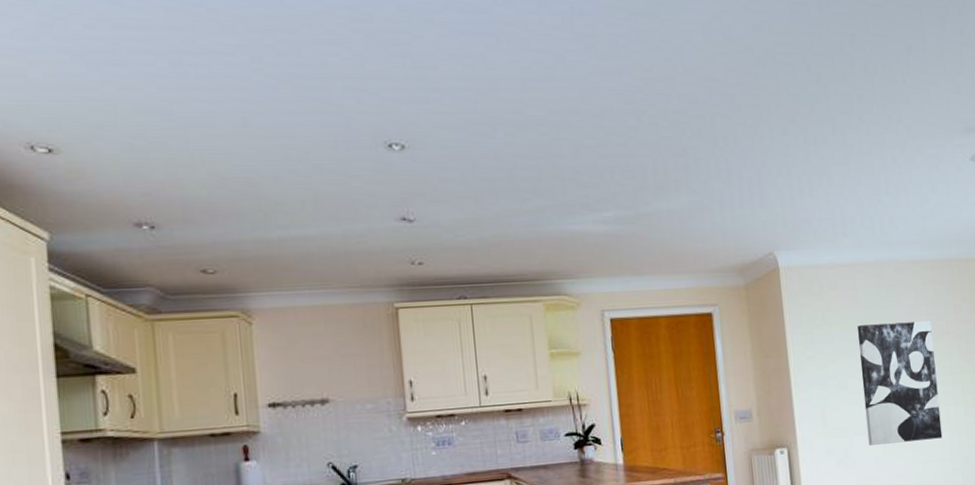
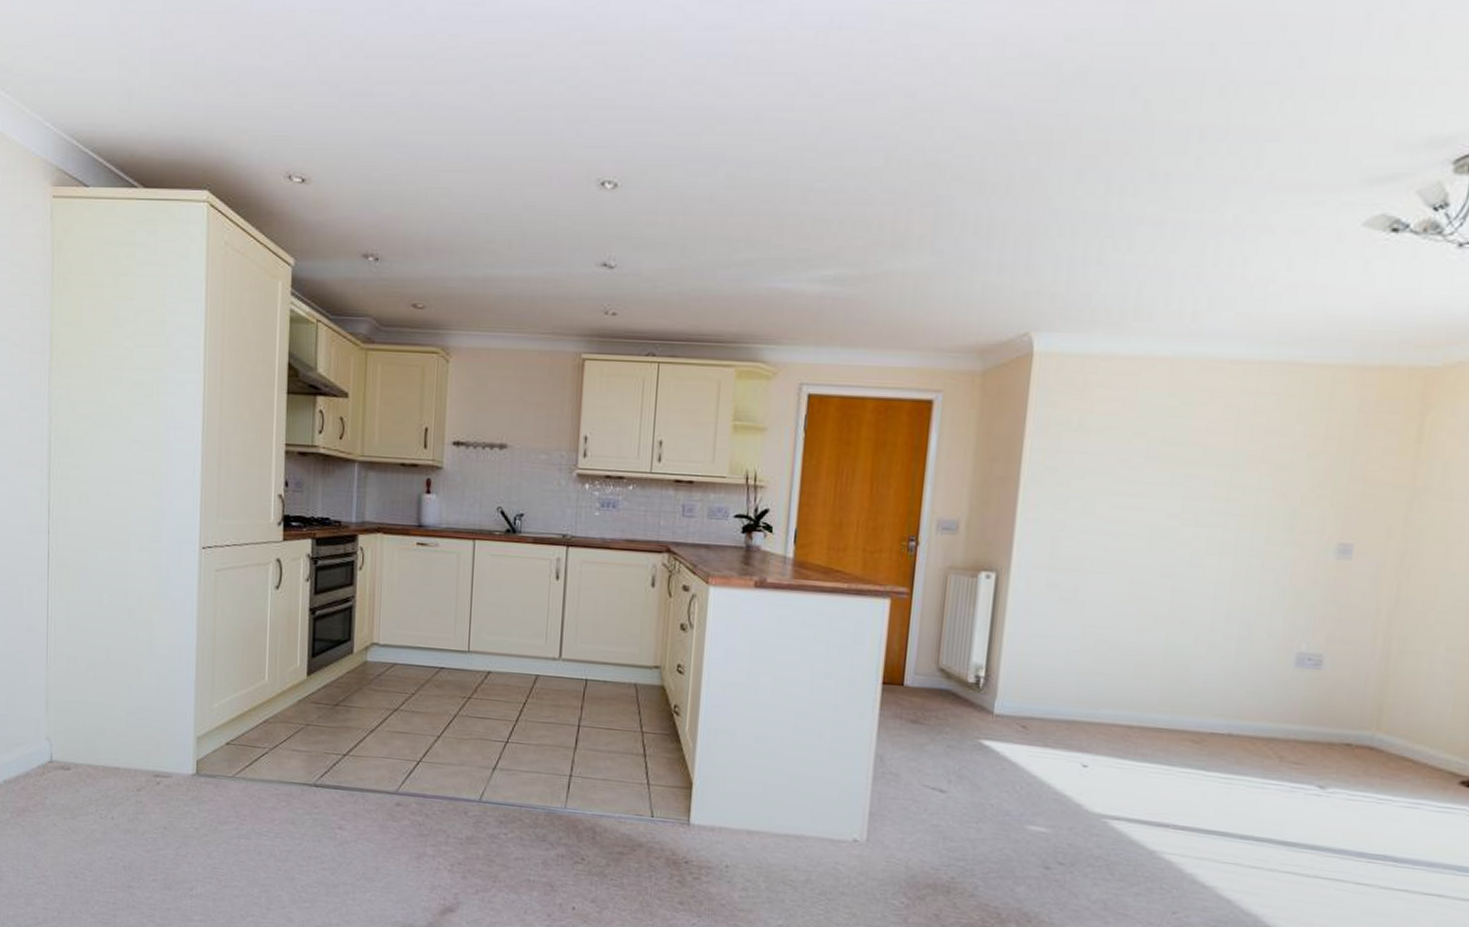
wall art: present [857,321,943,446] -> none [1108,437,1239,595]

